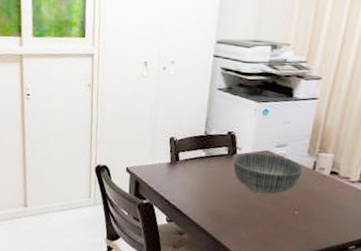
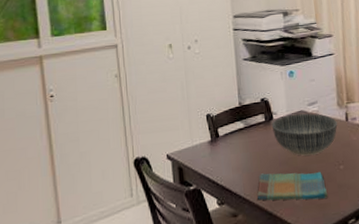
dish towel: none [205,202,276,238] -> present [257,171,328,201]

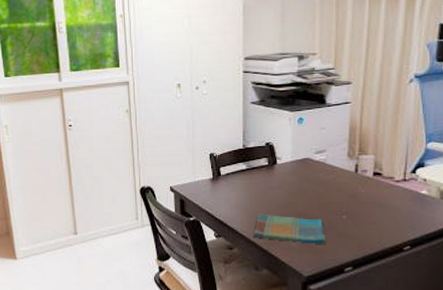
bowl: present [271,113,338,156] -> none [274,160,345,202]

